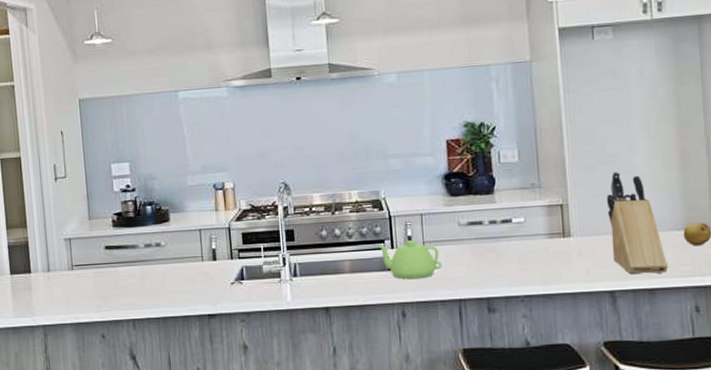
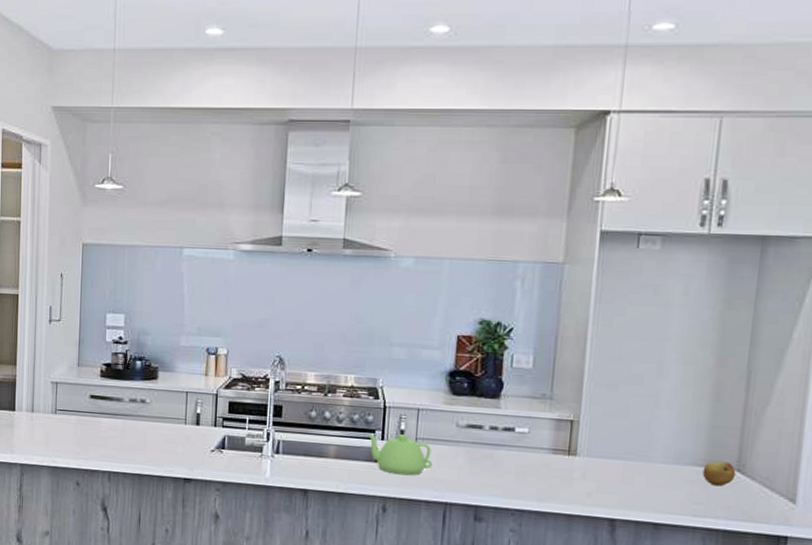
knife block: present [606,172,668,275] -> none [619,394,679,510]

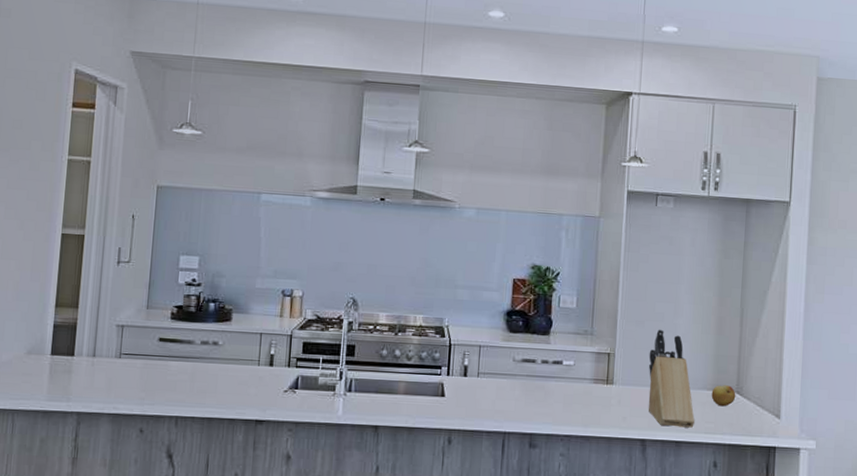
teapot: present [367,433,433,476] -> none [434,369,493,408]
knife block: none [619,394,679,510] -> present [648,329,695,429]

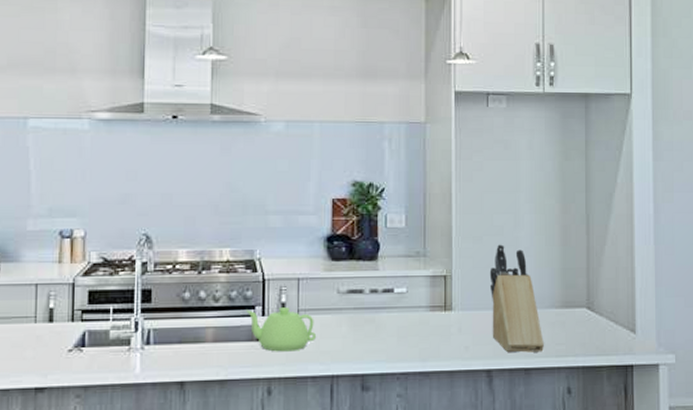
teapot: none [434,369,493,408] -> present [246,307,317,352]
fruit: present [711,385,736,407] -> none [560,301,587,325]

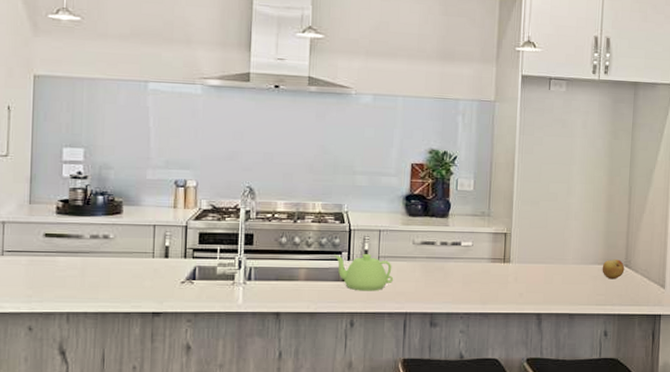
knife block: present [489,244,544,354] -> none [543,209,587,302]
fruit: none [560,301,587,325] -> present [602,259,625,280]

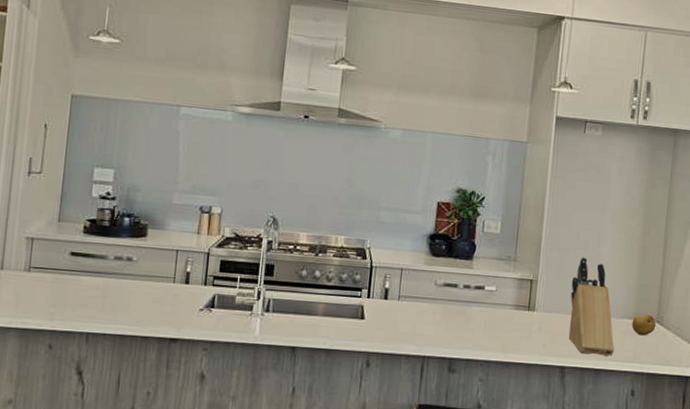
teapot: present [334,254,394,291] -> none [354,291,414,332]
knife block: none [543,209,587,302] -> present [568,257,614,357]

